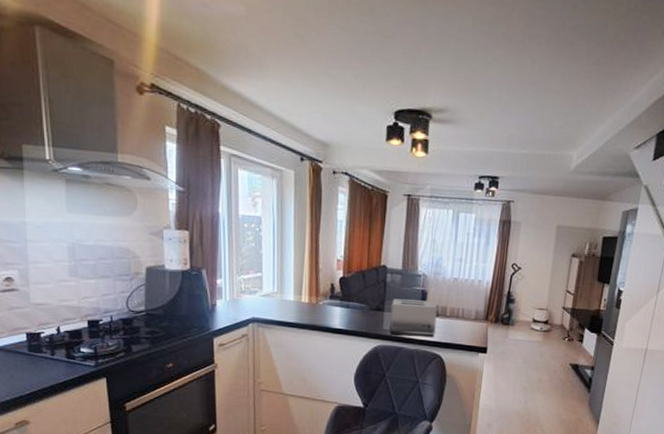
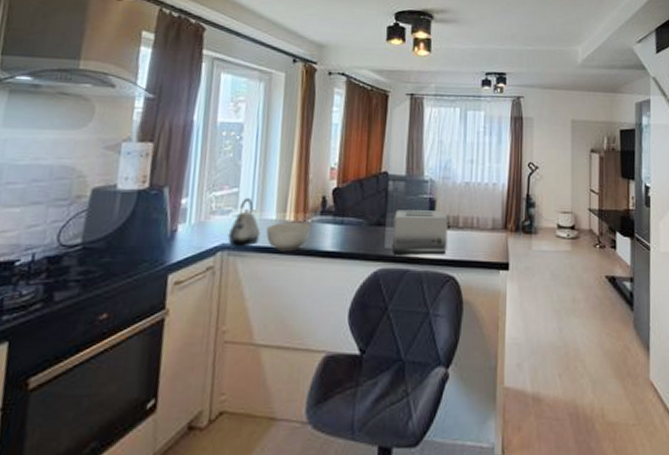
kettle: none [256,281,282,321] -> present [227,197,261,247]
bowl: none [286,303,323,327] -> present [266,222,312,252]

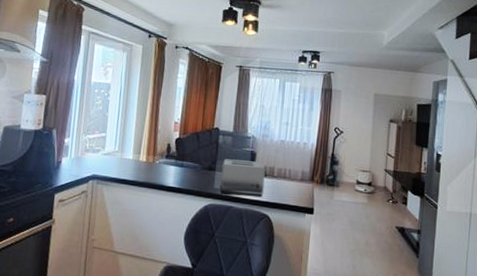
kettle: present [227,197,261,247] -> none [97,141,121,178]
bowl: present [266,222,312,252] -> none [125,162,159,185]

